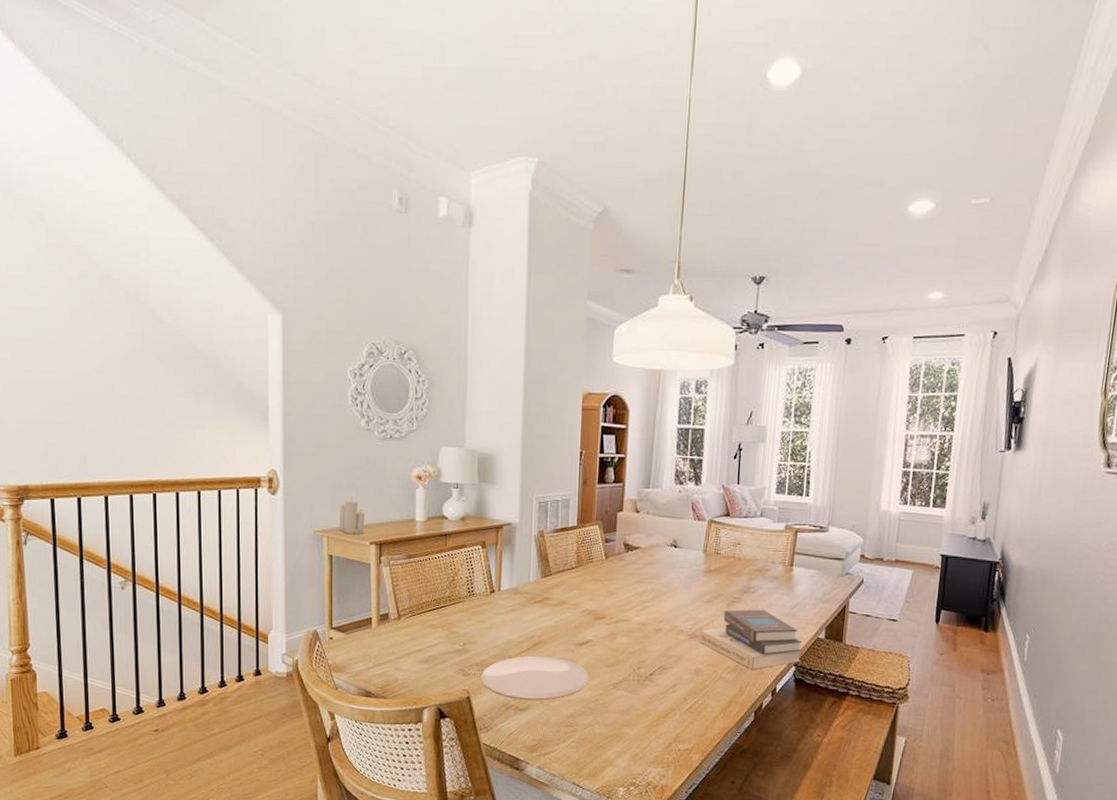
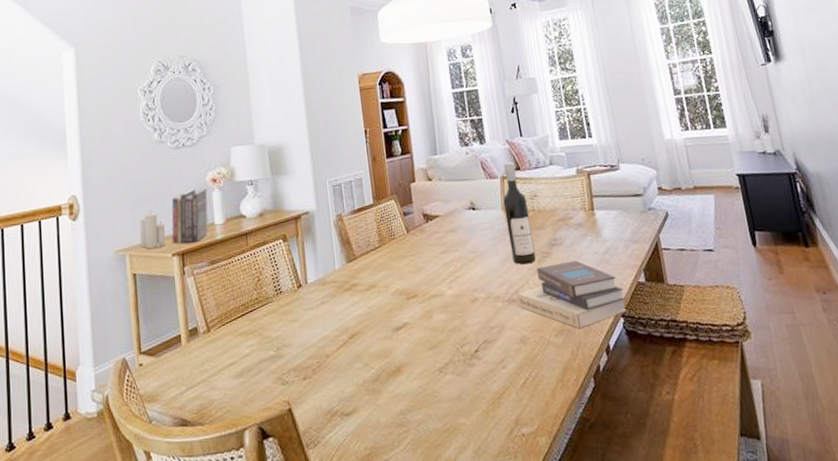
books: none [371,482,411,535] -> present [171,188,208,244]
plate: present [480,655,589,701] -> none [299,348,413,404]
bottle: none [703,507,729,606] -> present [503,162,536,265]

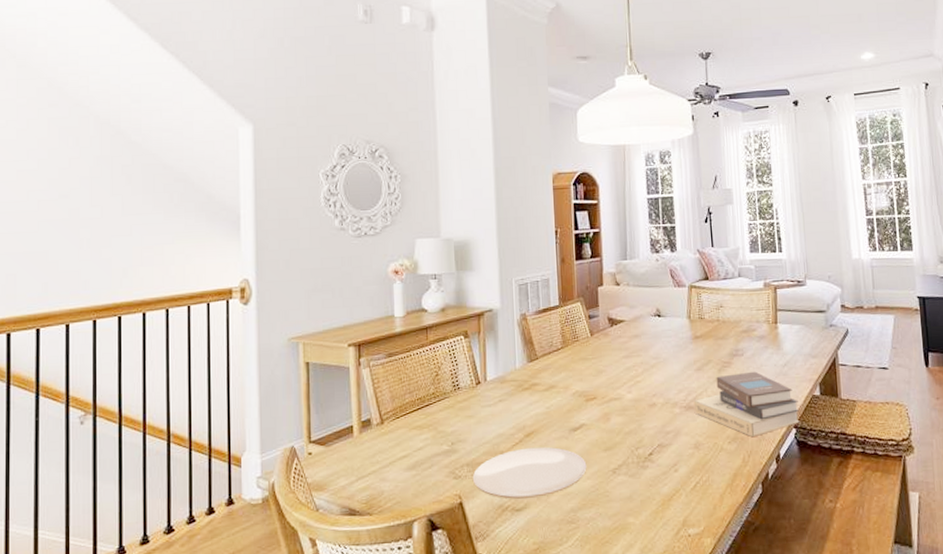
candle: present [140,210,166,249] -> none [315,298,342,338]
books: present [171,188,208,244] -> none [348,279,389,335]
plate: none [299,348,413,404] -> present [472,446,587,499]
bottle: present [503,162,536,265] -> none [689,272,717,373]

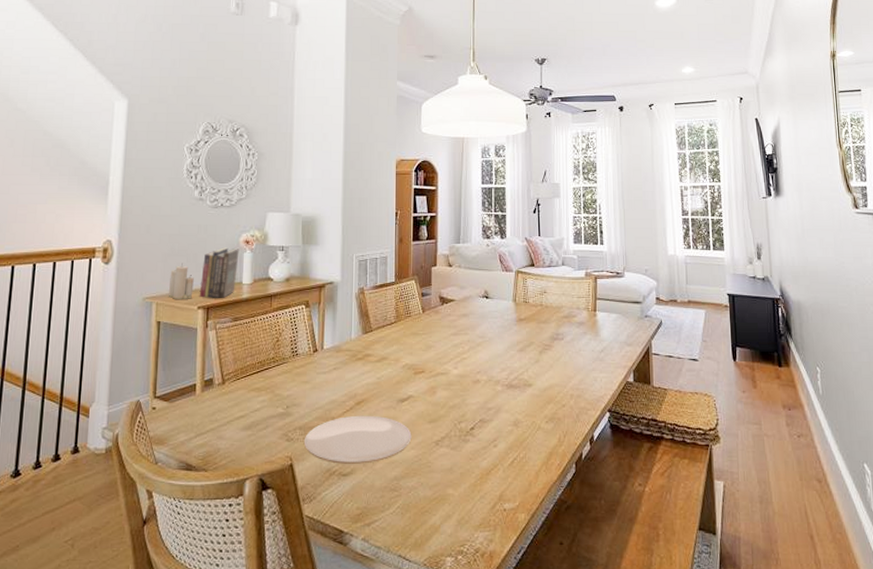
candle: none [315,298,342,338] -> present [168,263,194,299]
books: none [348,279,389,335] -> present [199,247,239,298]
books: present [693,371,800,436] -> none [515,355,613,417]

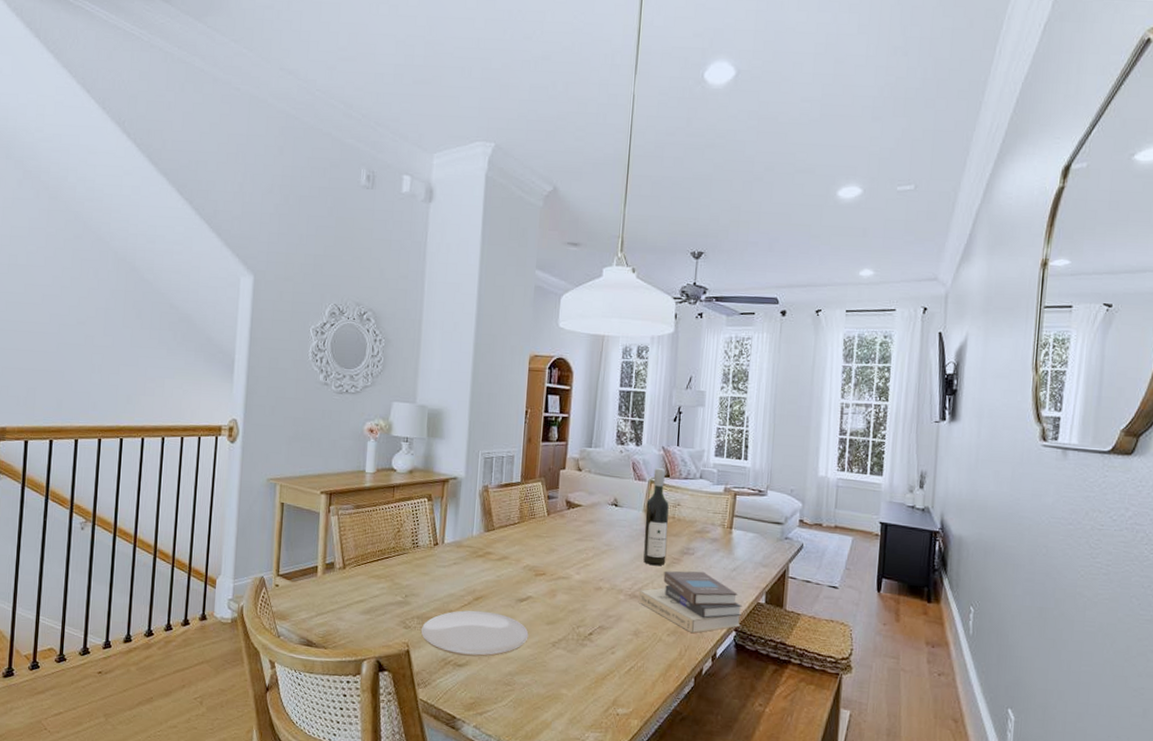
candle: present [168,263,194,299] -> none [291,447,318,484]
books: present [199,247,239,298] -> none [322,434,363,485]
bottle: none [515,259,538,354] -> present [643,468,669,566]
books: none [515,355,613,417] -> present [638,570,742,633]

